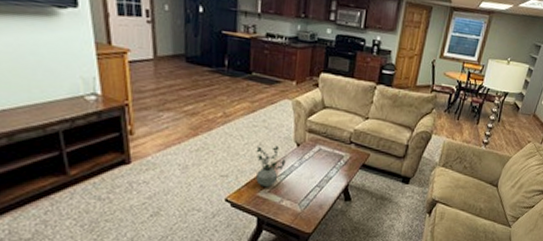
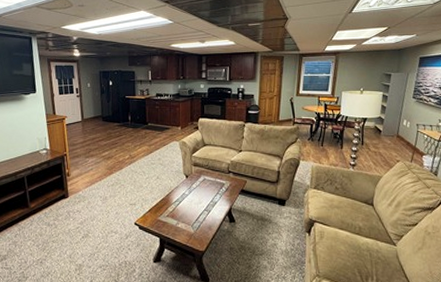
potted plant: present [256,145,286,188] -> none [155,178,178,213]

